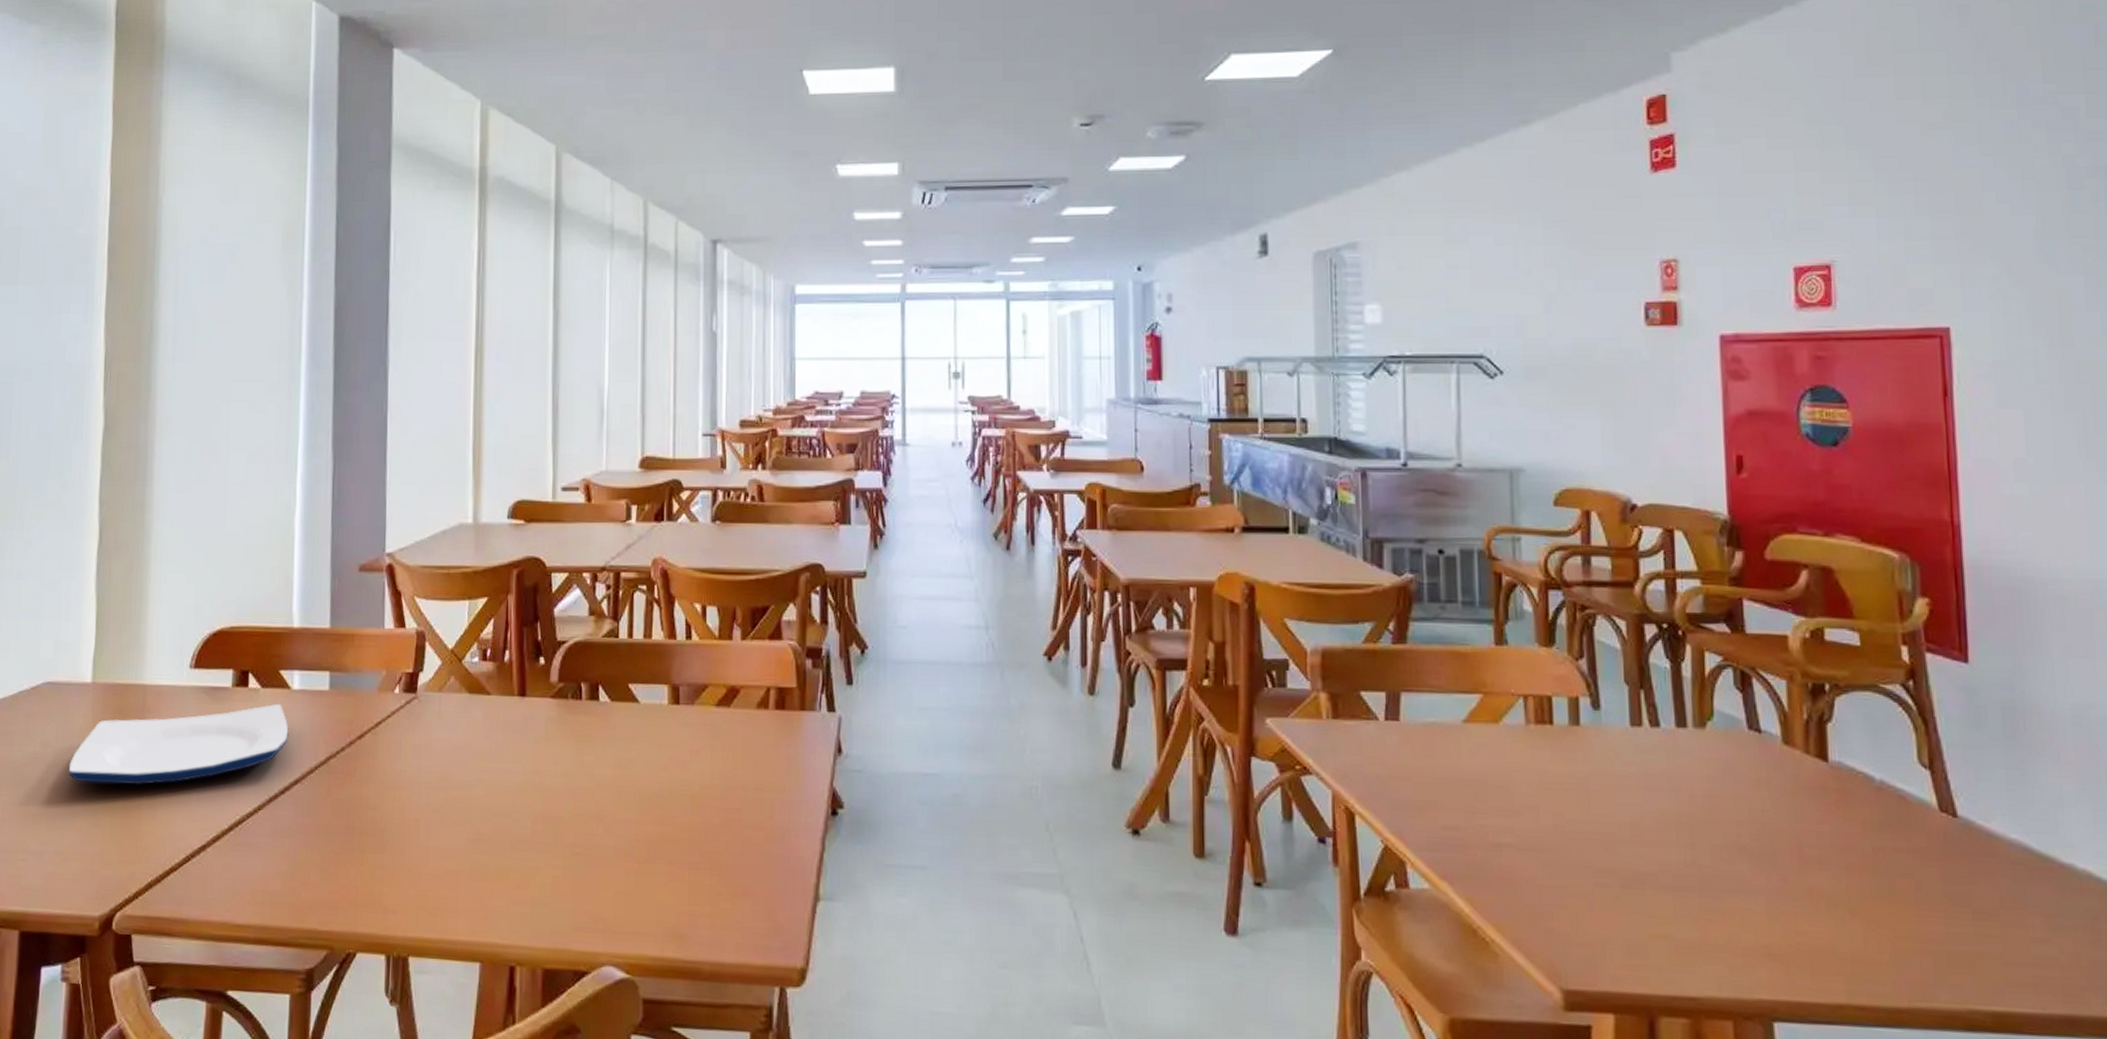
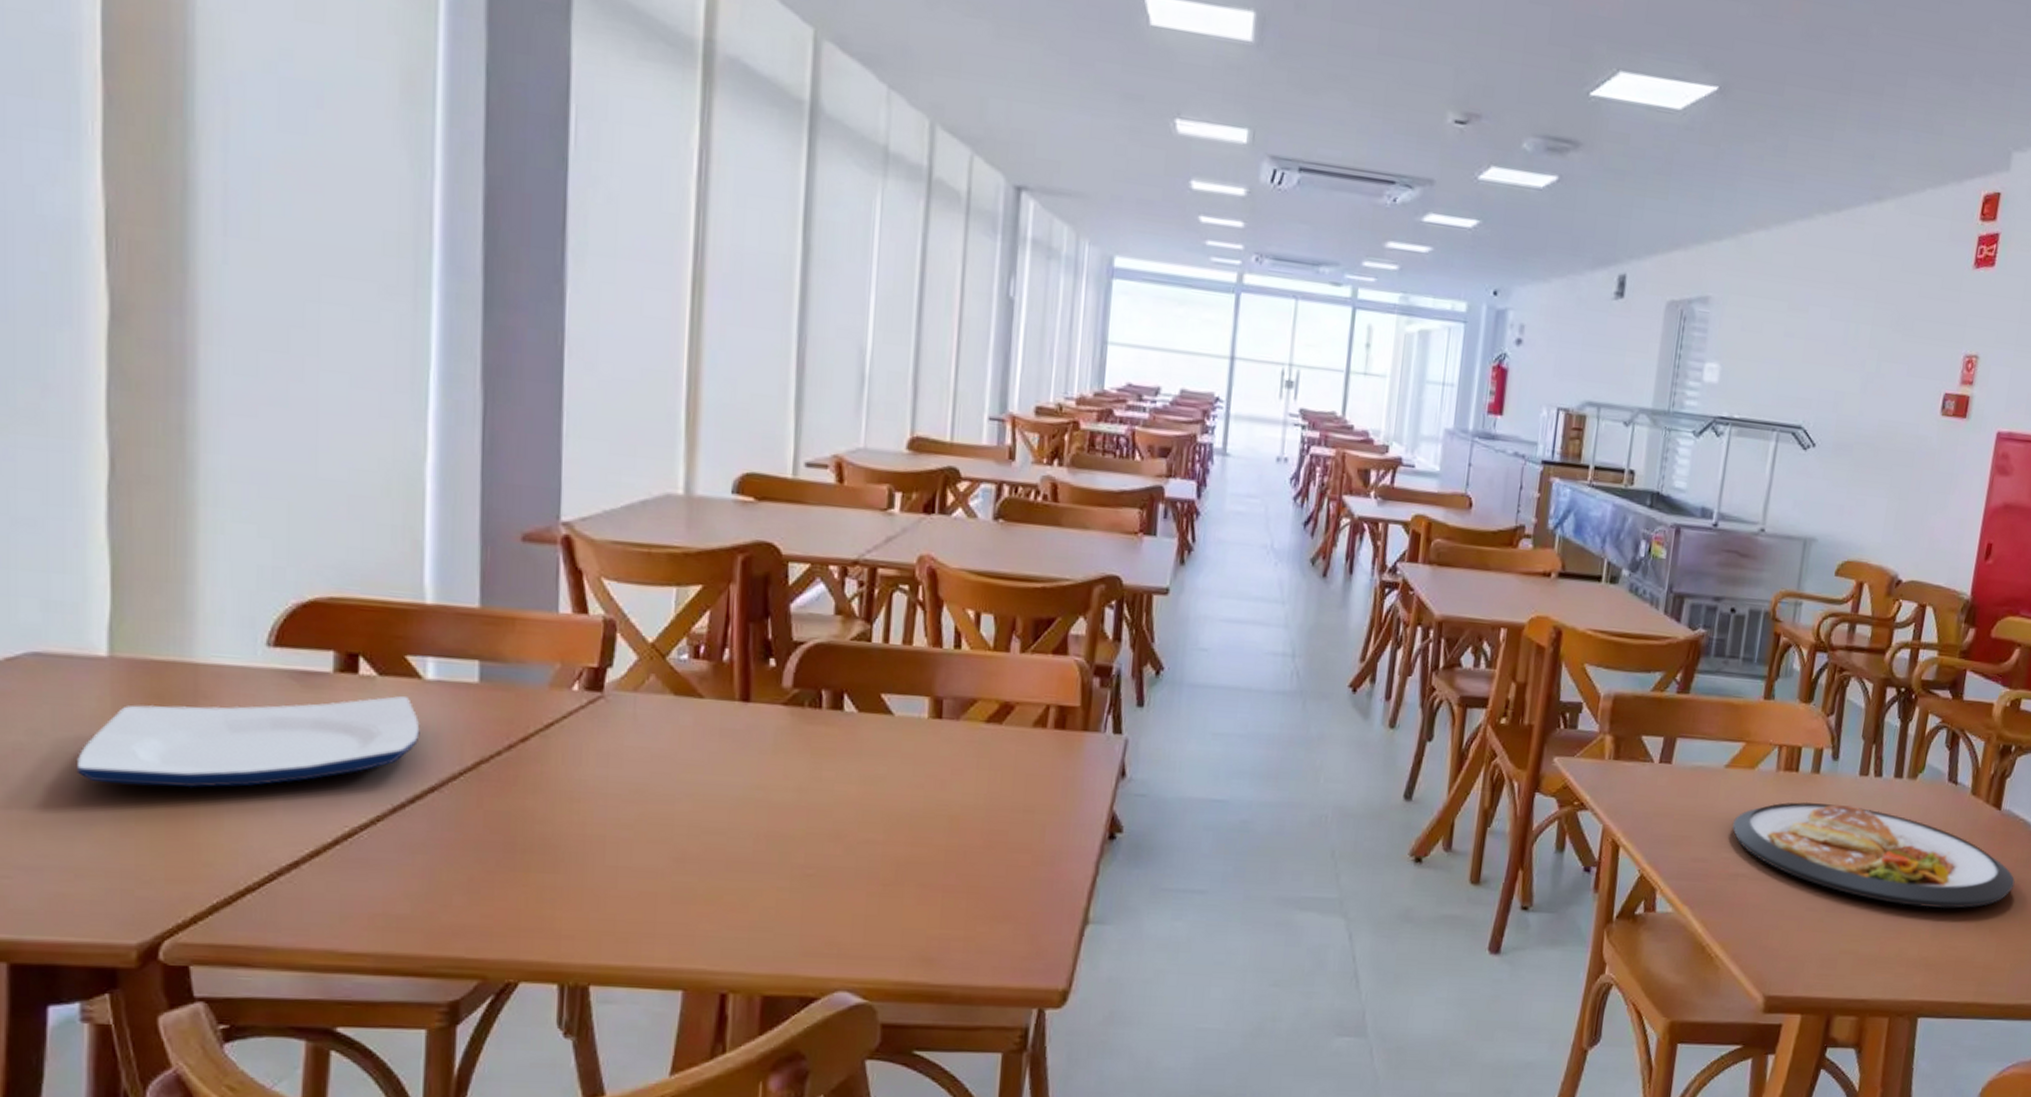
dish: none [1484,758,1870,885] -> present [1732,801,2015,909]

